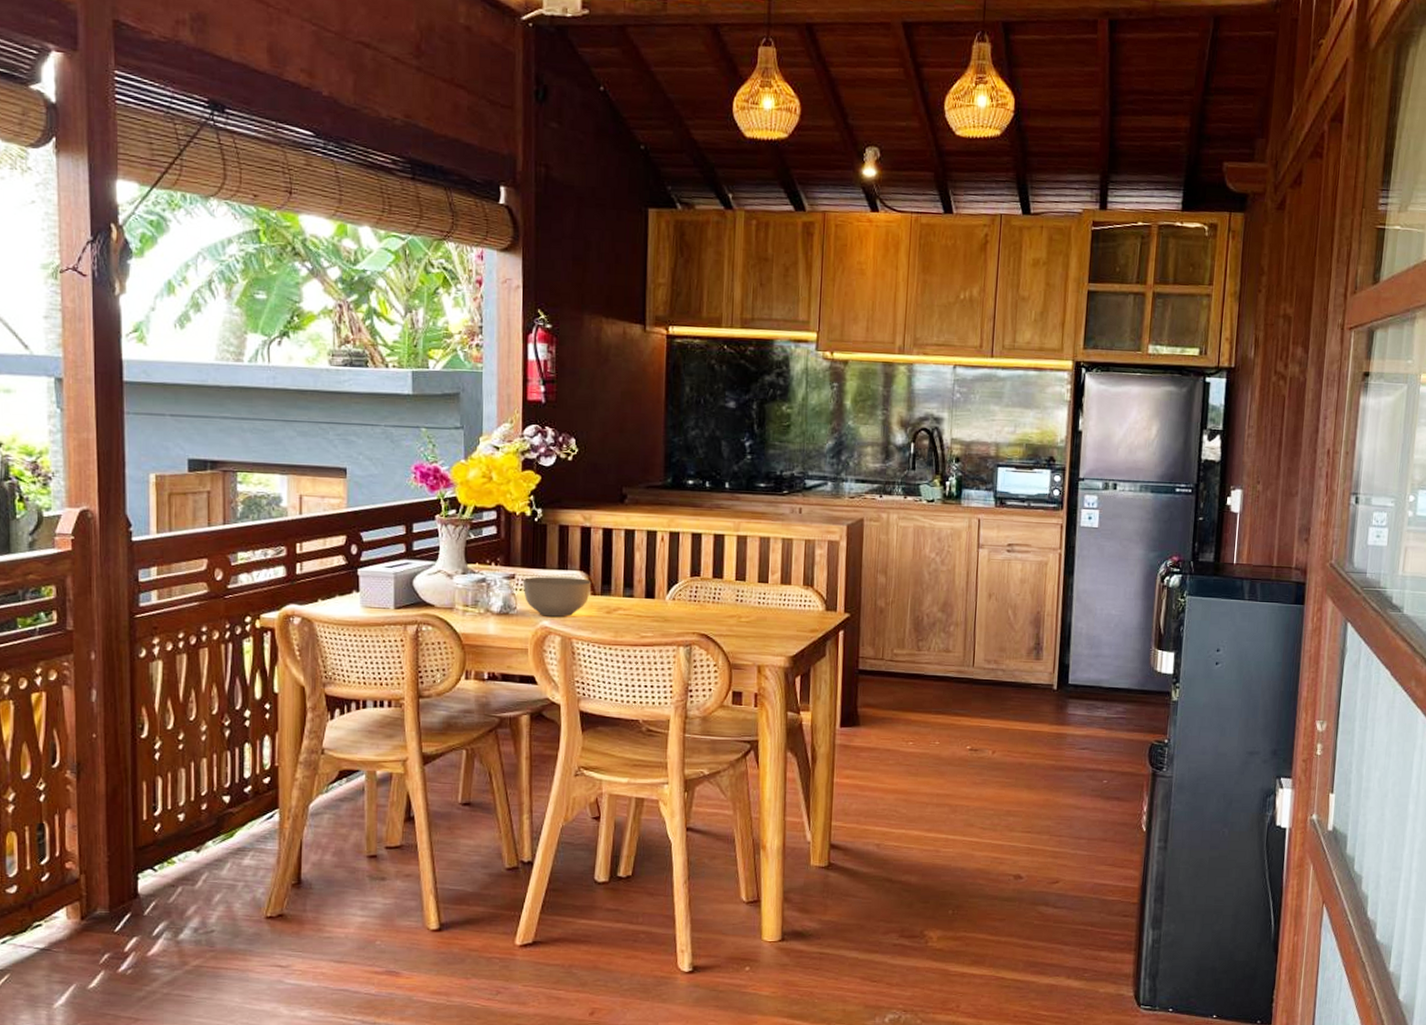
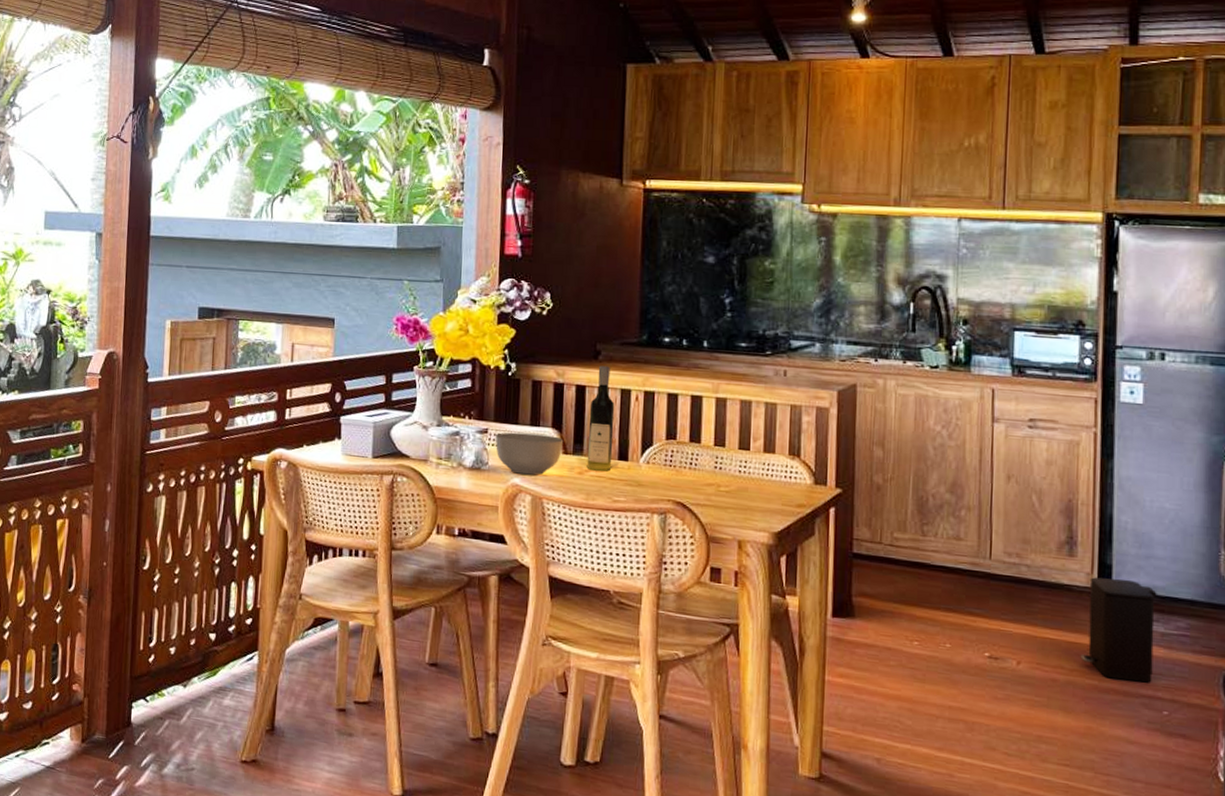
bottle: none [614,508,641,611] -> present [586,365,615,473]
pedal bin: none [1042,676,1103,759] -> present [1080,577,1157,683]

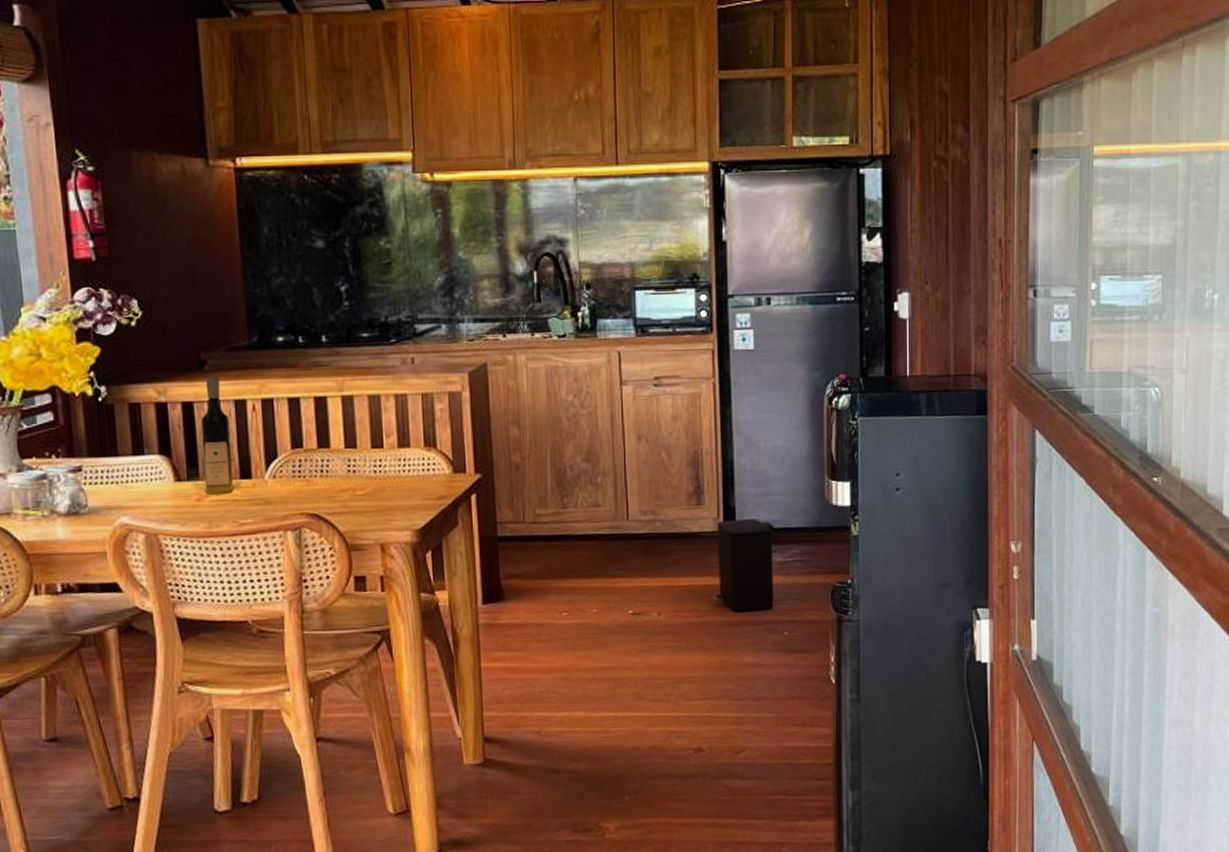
bowl: present [495,432,564,476] -> none [91,463,175,512]

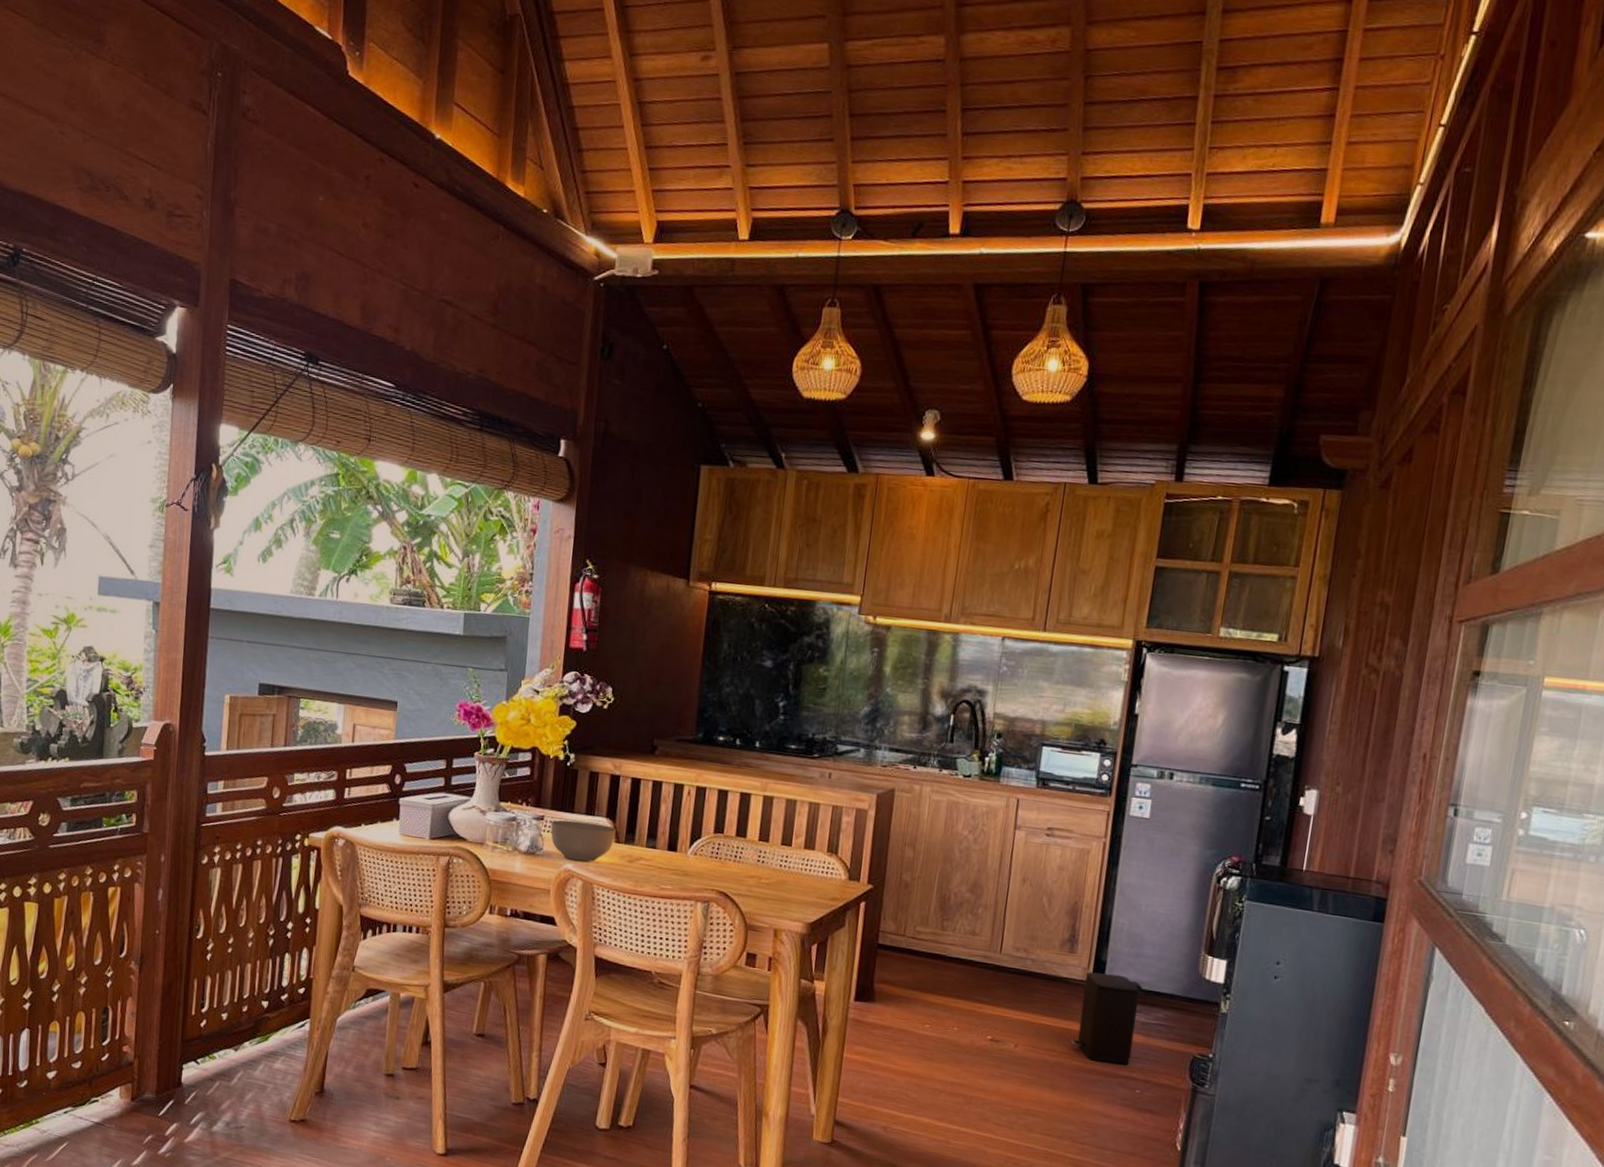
bowl: none [91,463,175,512] -> present [550,820,617,862]
bottle: present [200,376,234,496] -> none [637,760,668,862]

